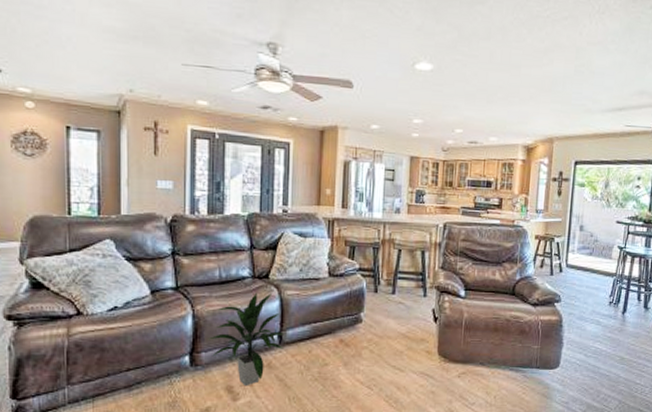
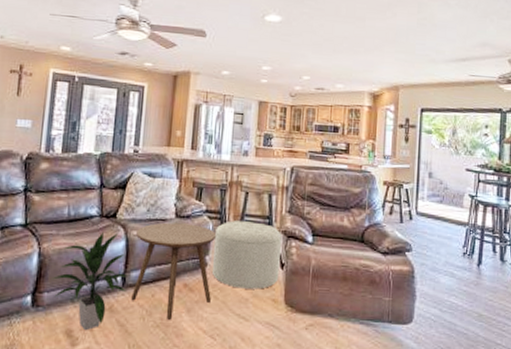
side table: none [289,281,371,373] -> present [131,222,217,320]
ottoman: none [368,278,435,342] -> present [212,221,282,289]

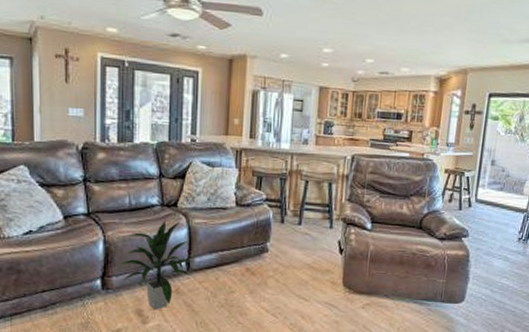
side table: present [131,222,217,320] -> none [196,211,277,300]
ottoman: present [212,221,282,289] -> none [274,209,341,273]

